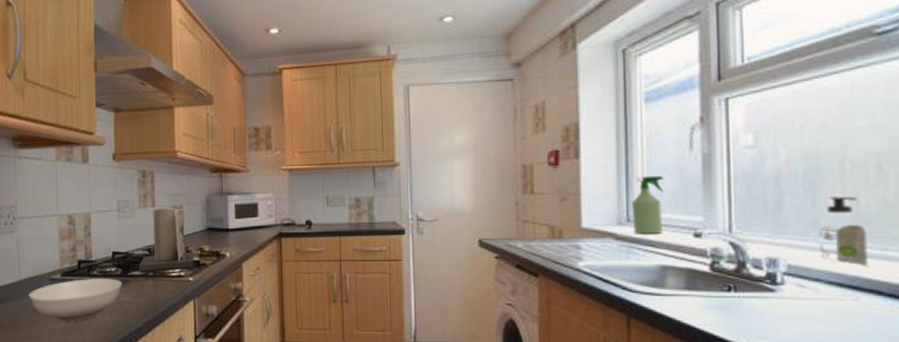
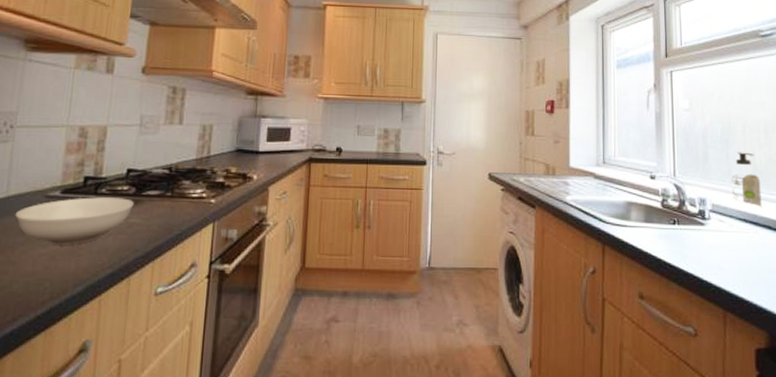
paper towel roll: present [139,208,195,273] -> none [155,126,219,194]
spray bottle: present [631,175,664,234] -> none [606,127,630,175]

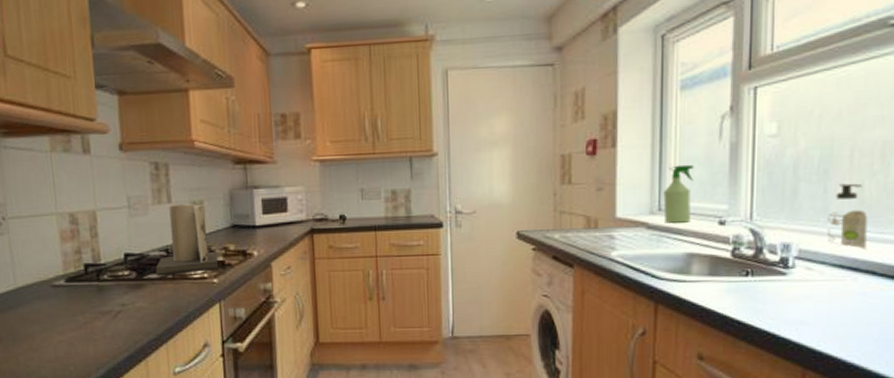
bowl: present [15,197,134,245] -> none [27,283,138,332]
paper towel roll: none [155,126,219,194] -> present [155,203,219,277]
spray bottle: none [606,127,630,175] -> present [663,164,694,223]

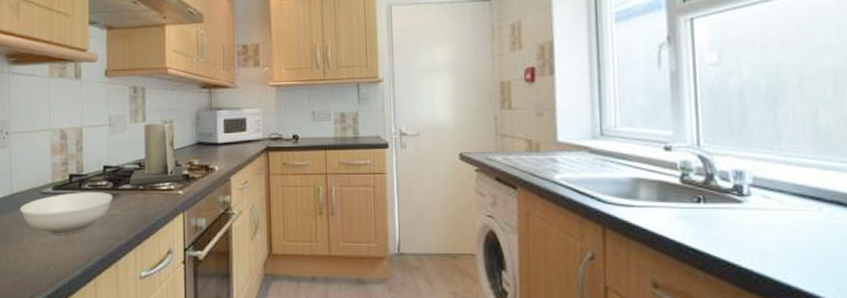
bowl: none [27,283,138,332] -> present [19,192,113,235]
spray bottle: present [663,164,694,223] -> none [604,91,635,148]
soap dispenser: present [827,183,868,250] -> none [781,111,828,179]

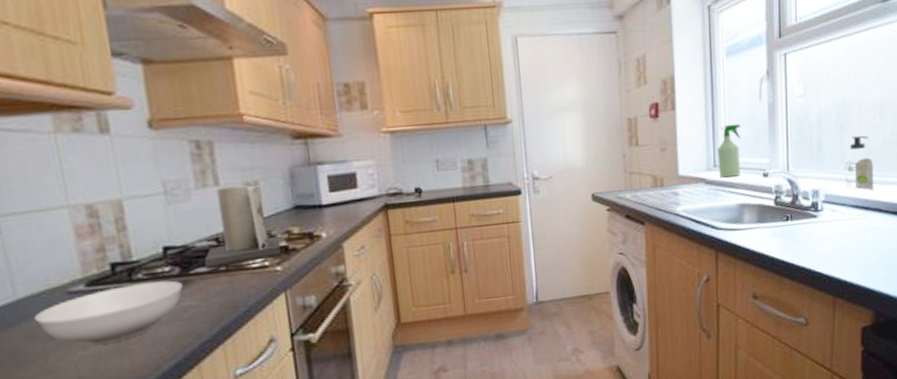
spray bottle: none [604,91,635,148] -> present [717,123,741,178]
soap dispenser: none [781,111,828,179] -> present [845,135,874,191]

